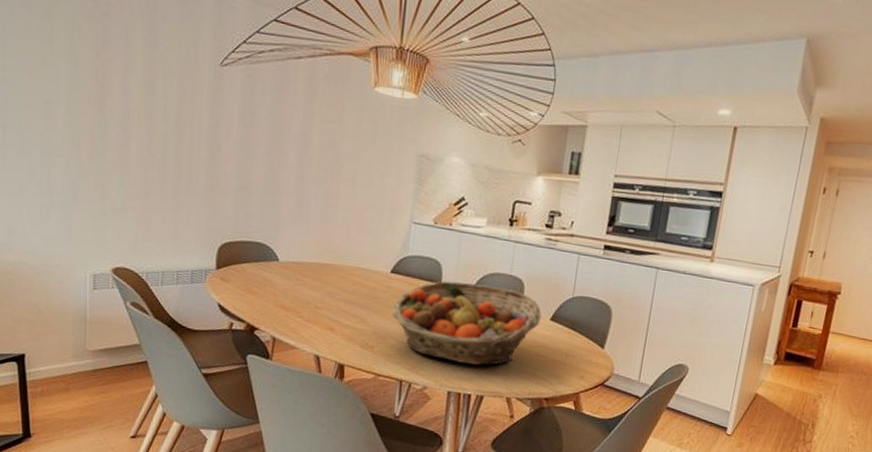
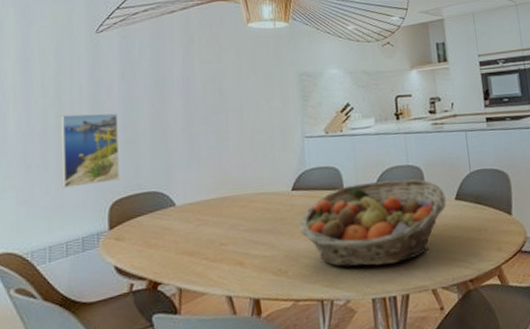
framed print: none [177,147,233,225] -> present [60,113,121,188]

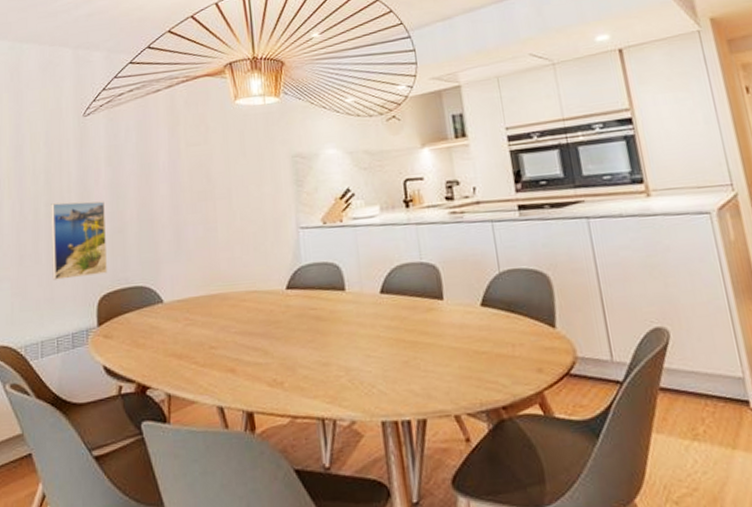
fruit basket: present [299,179,447,267] -> none [295,279,471,383]

